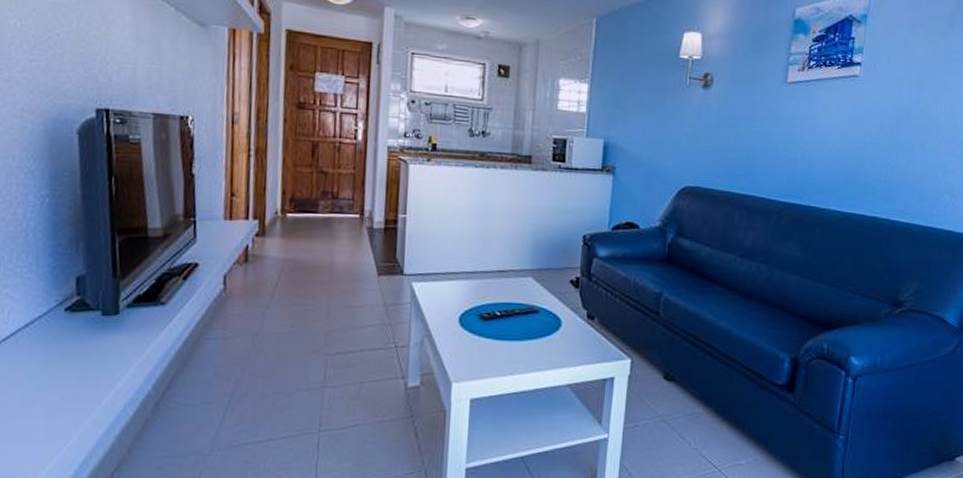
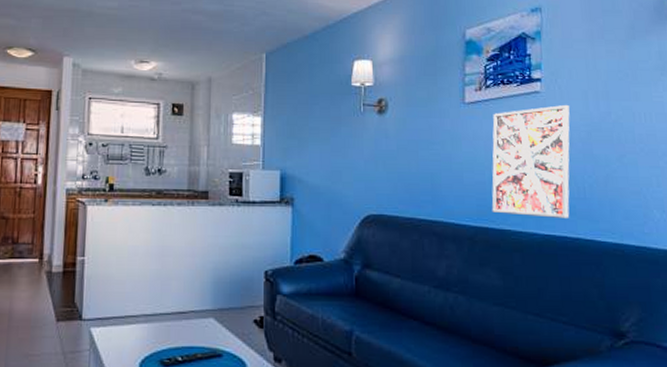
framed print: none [800,90,884,199] -> present [491,105,570,219]

